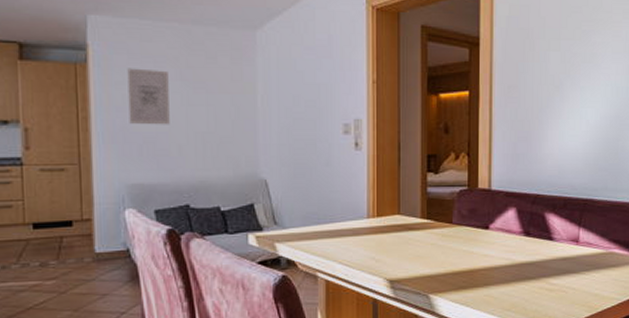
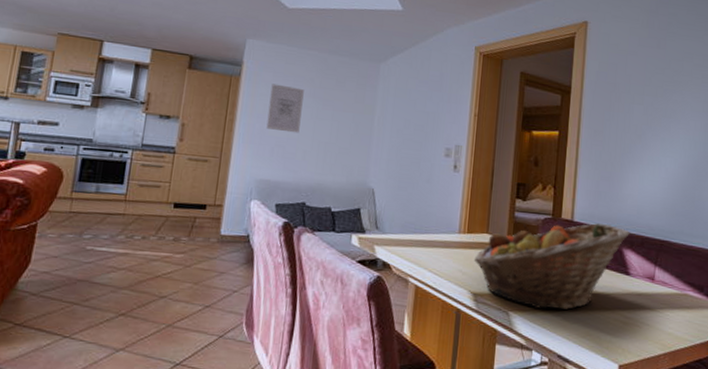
fruit basket: none [386,189,552,287] -> present [473,223,631,310]

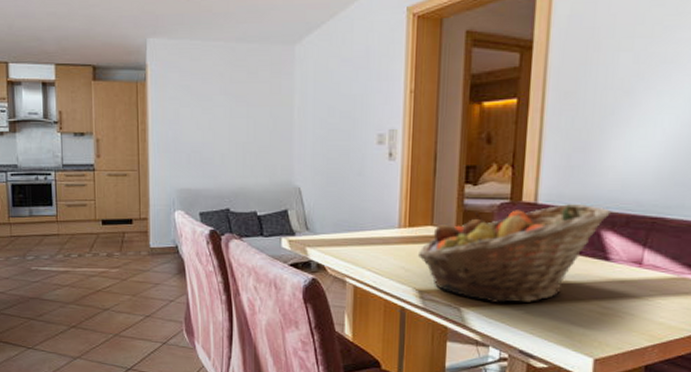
wall art: present [266,83,304,134] -> none [179,84,214,136]

